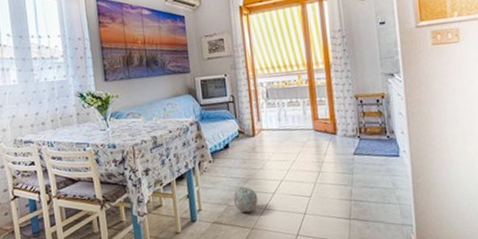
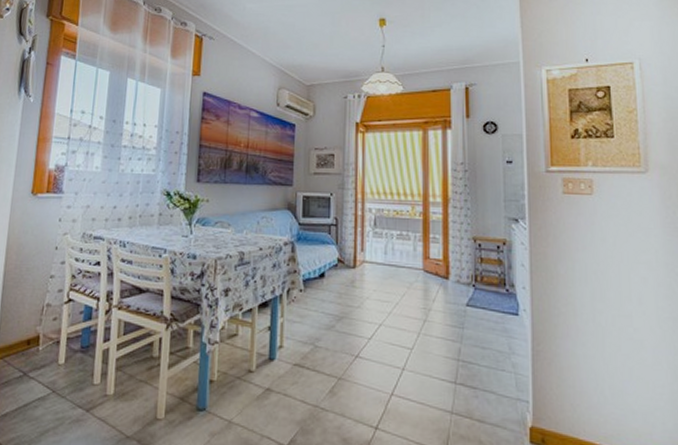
decorative ball: present [233,187,258,213] -> none [321,326,351,359]

